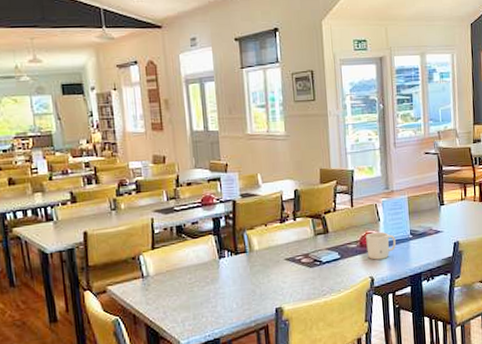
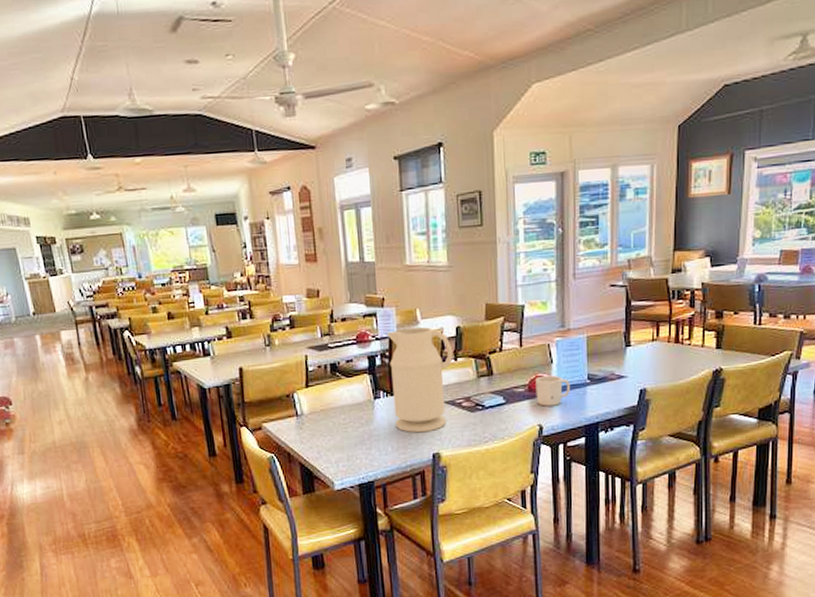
water jug: none [230,190,292,289] -> present [386,327,453,433]

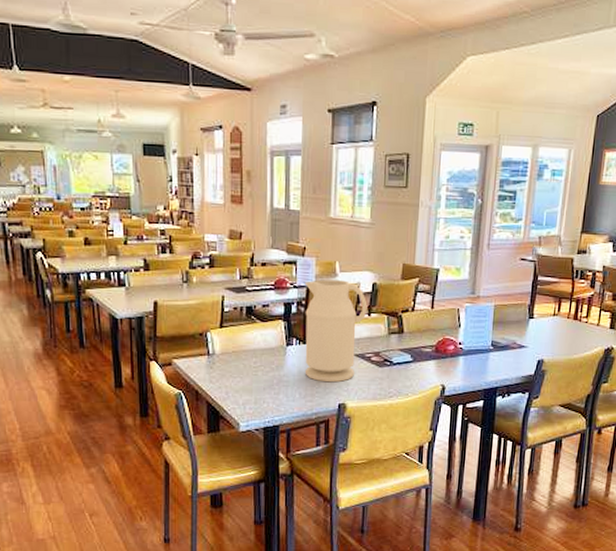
mug: present [535,375,570,406] -> none [441,338,474,368]

